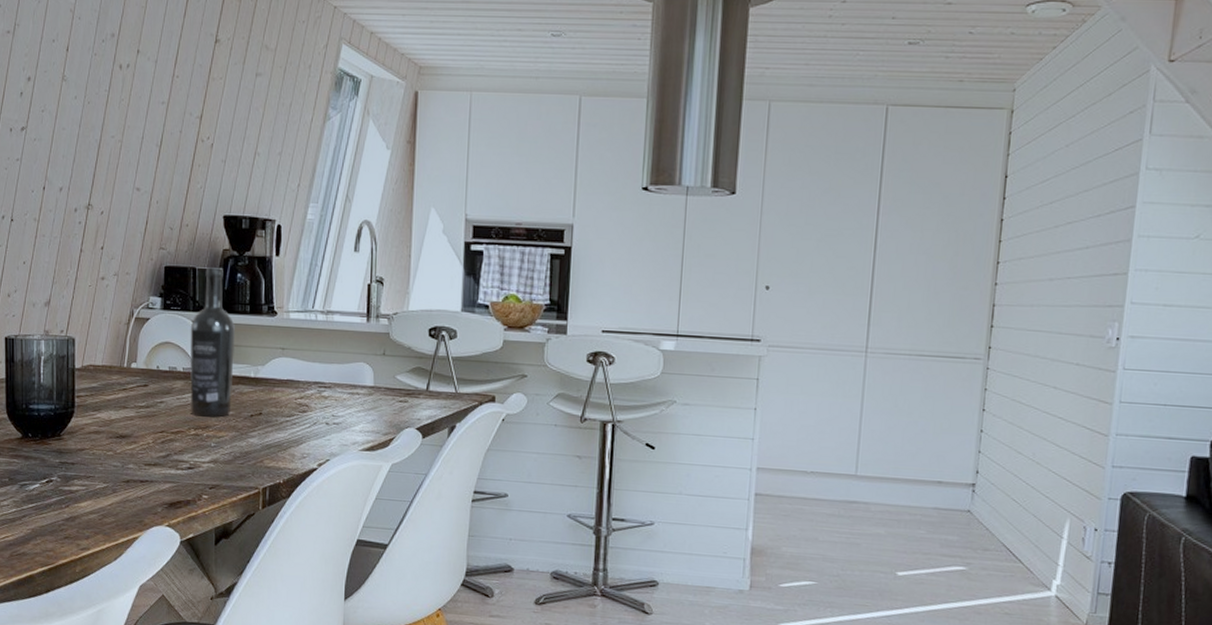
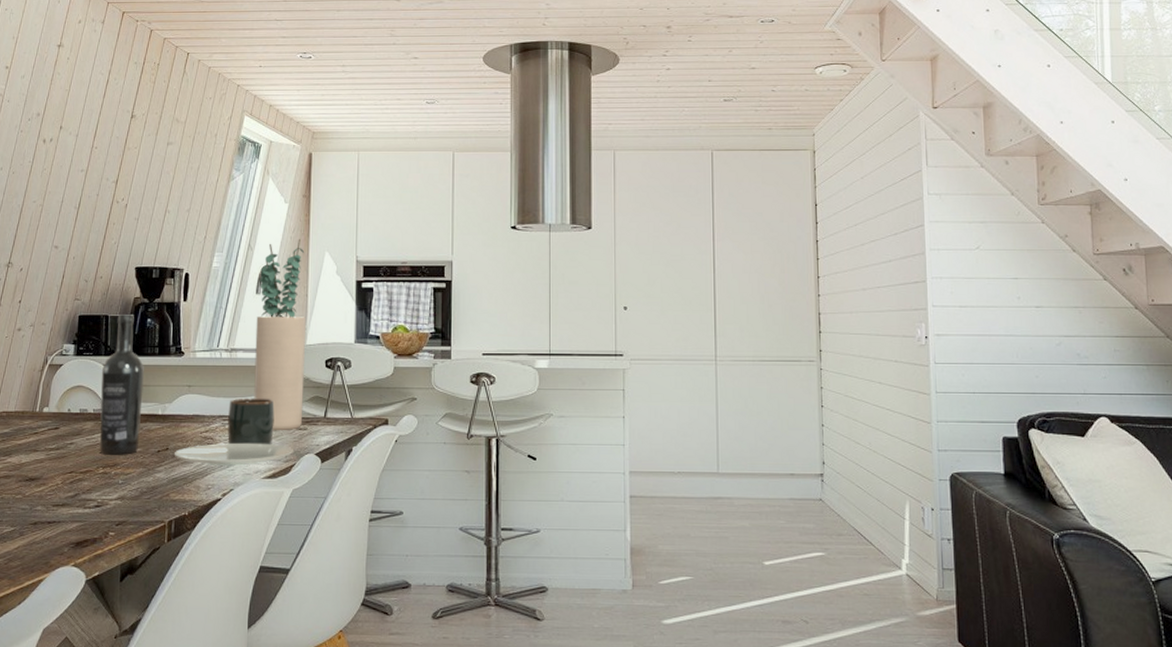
plate: none [267,411,393,436] -> present [174,442,293,466]
mug: none [323,364,374,417] -> present [227,398,275,445]
vase: none [351,190,409,402] -> present [254,238,307,431]

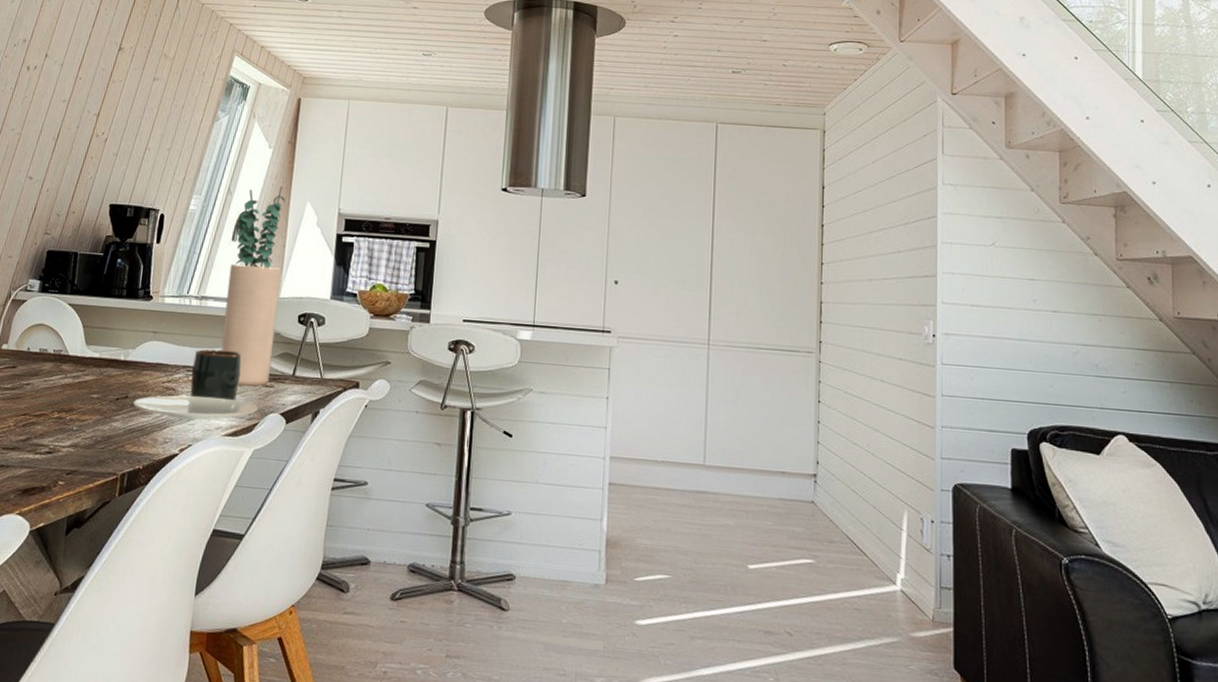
wine bottle: present [99,315,145,455] -> none [56,252,111,401]

